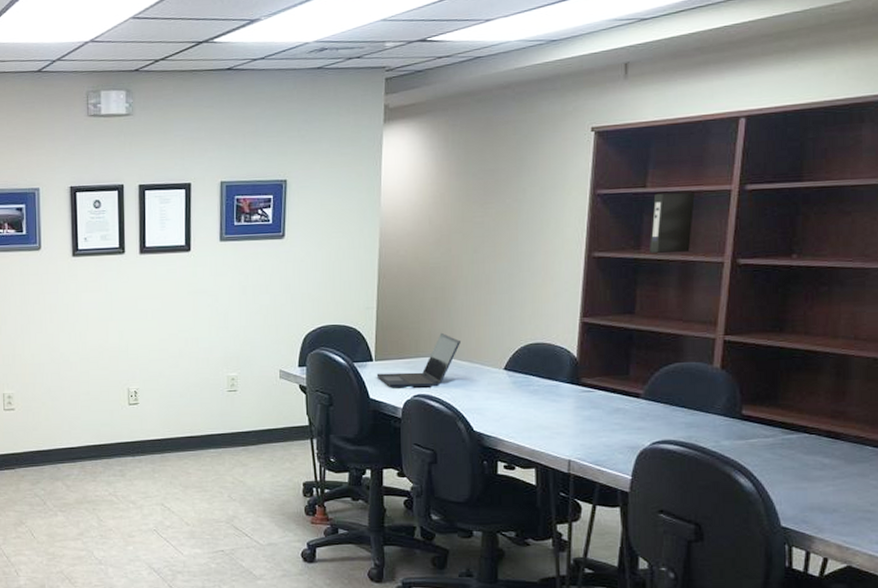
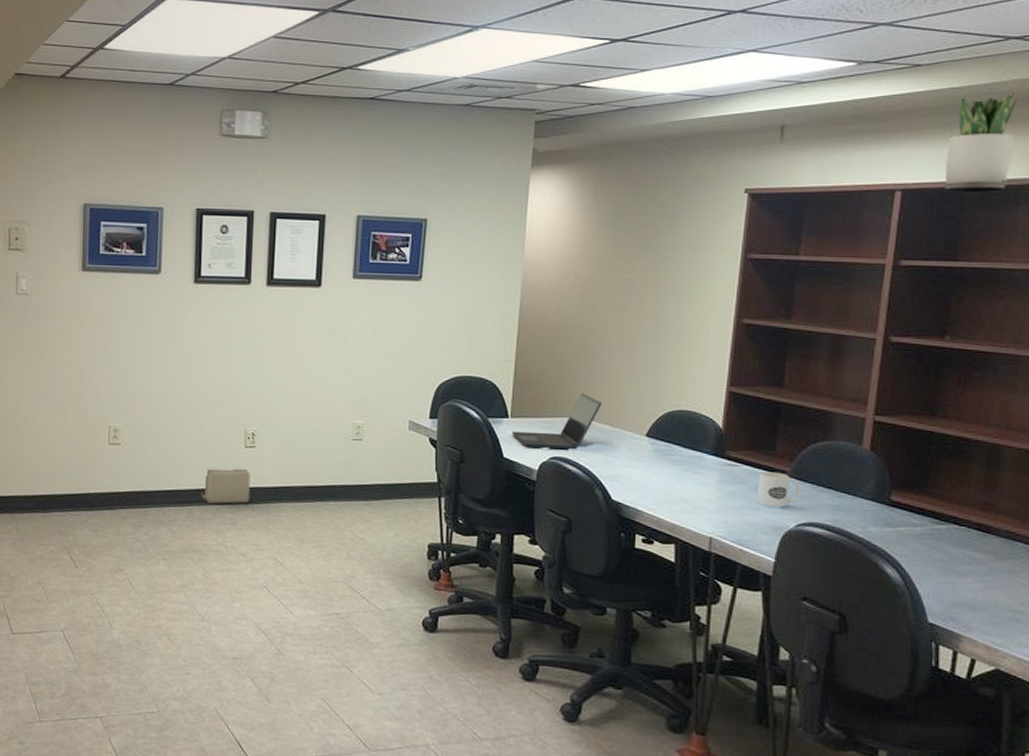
box: none [91,423,136,458] -> present [201,467,250,504]
mug: none [612,395,653,429] -> present [757,472,800,508]
binder: present [650,192,695,253] -> none [801,262,848,325]
planter: none [788,12,860,114] -> present [945,93,1017,192]

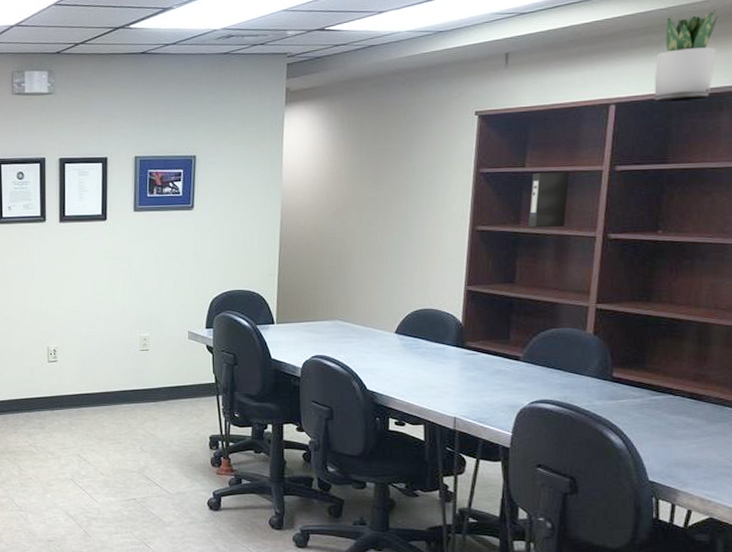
box: present [201,467,250,504] -> none [13,379,54,411]
laptop: present [511,392,603,450] -> none [277,298,356,349]
mug: present [757,472,800,508] -> none [494,358,532,389]
binder: none [801,262,848,325] -> present [528,172,569,227]

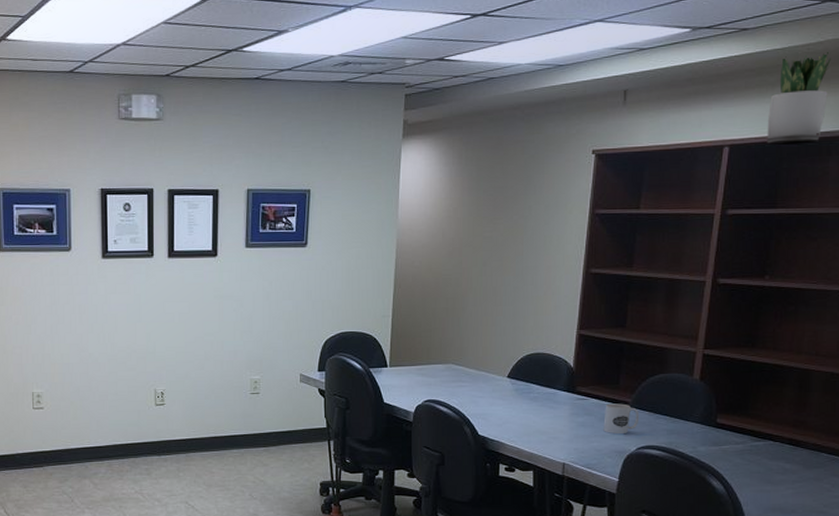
mug: none [494,358,532,389] -> present [603,403,640,435]
binder: present [528,172,569,227] -> none [641,214,682,271]

